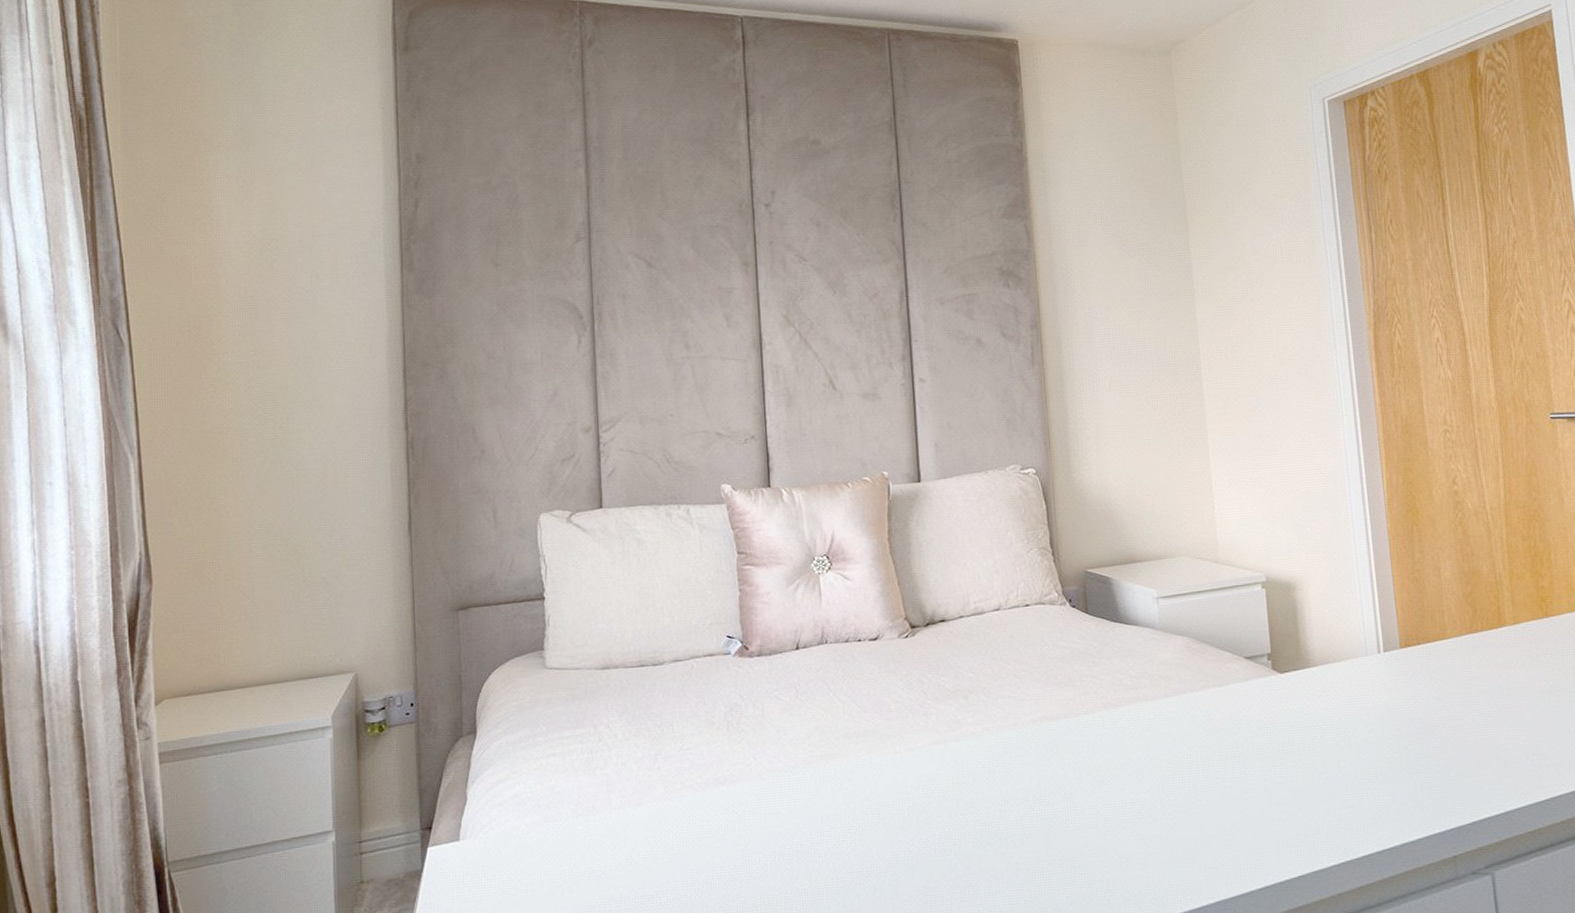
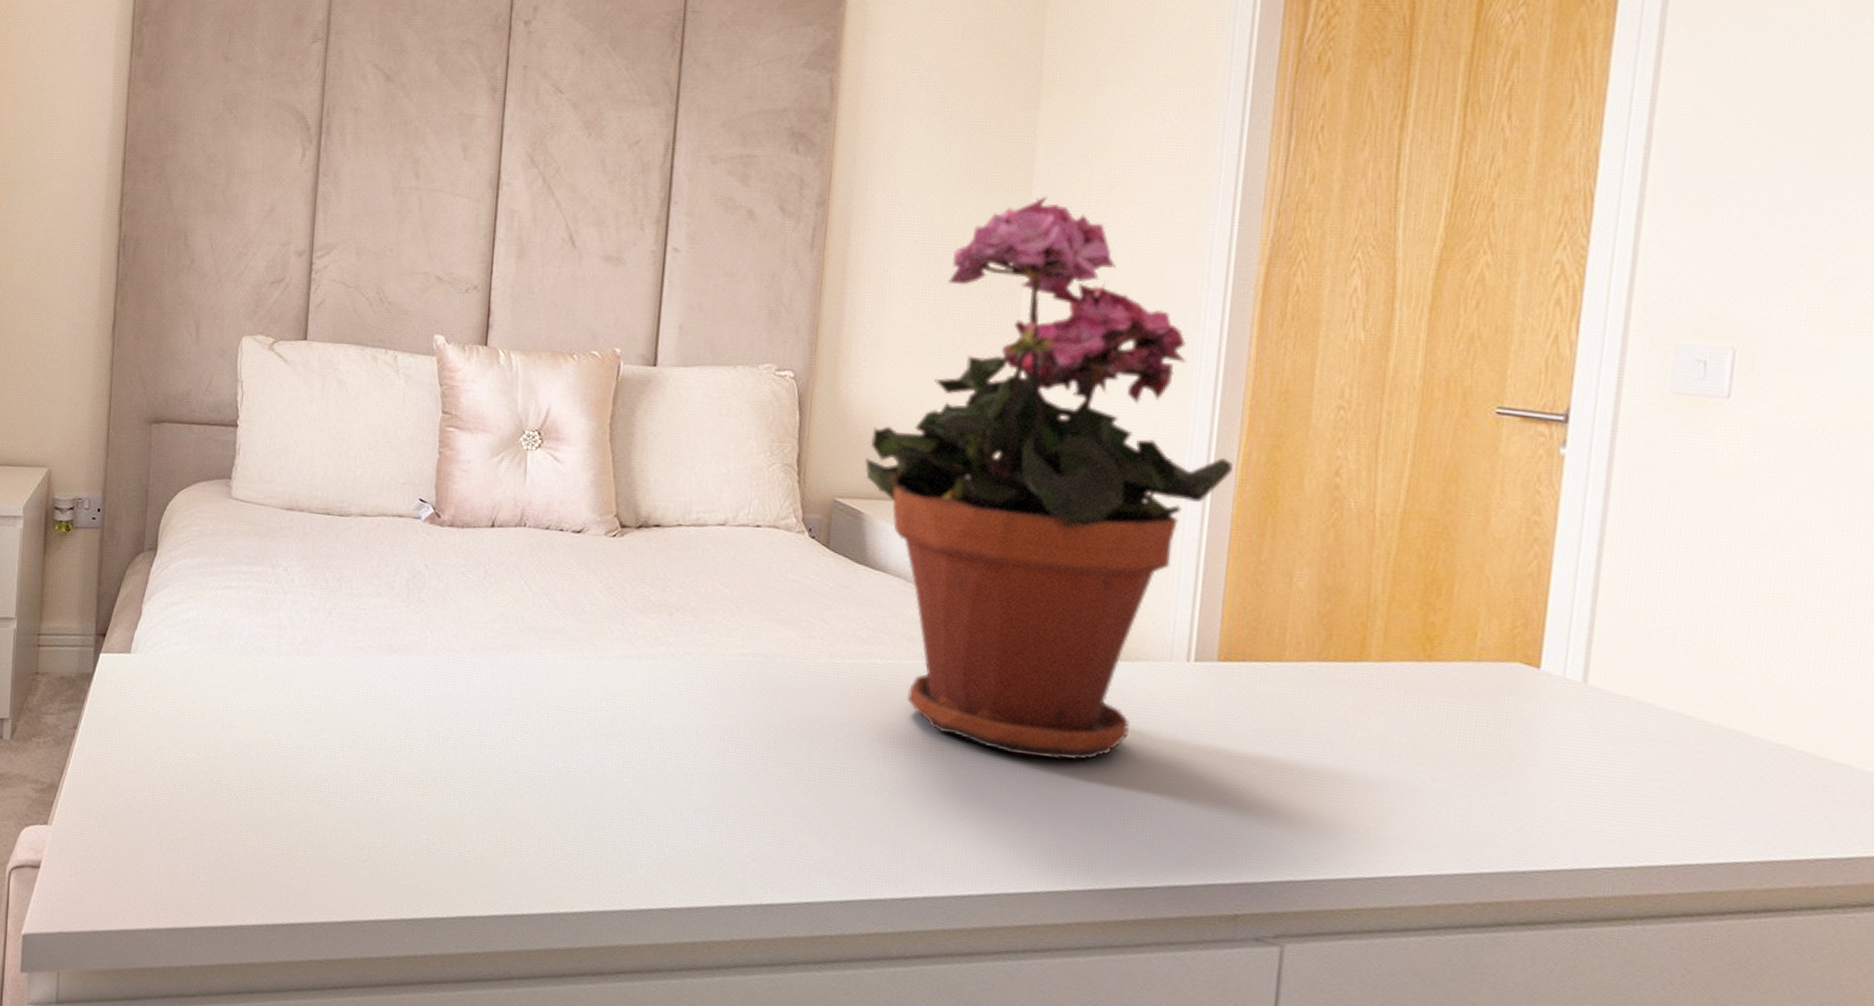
potted plant: none [1104,298,1381,760] -> present [865,196,1233,760]

